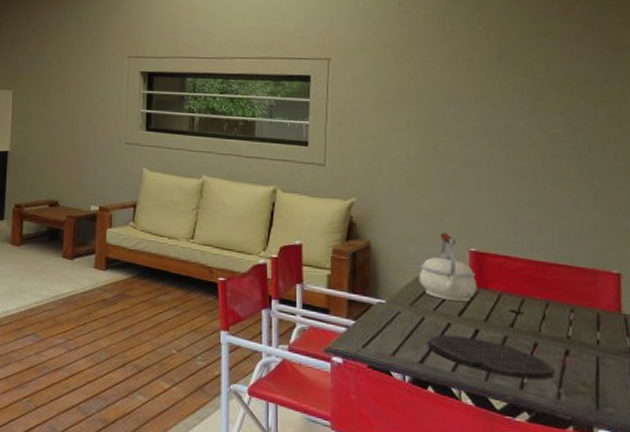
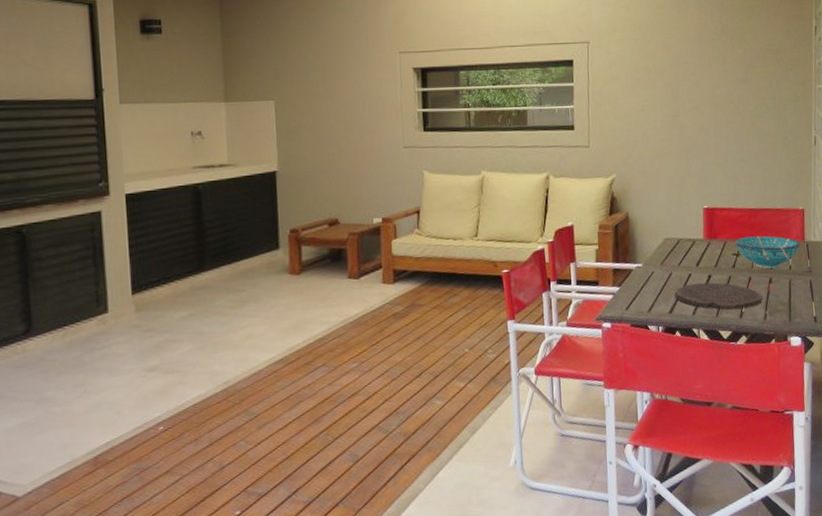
kettle: present [418,232,477,303] -> none [666,195,709,255]
bowl: none [515,293,614,339] -> present [736,235,800,269]

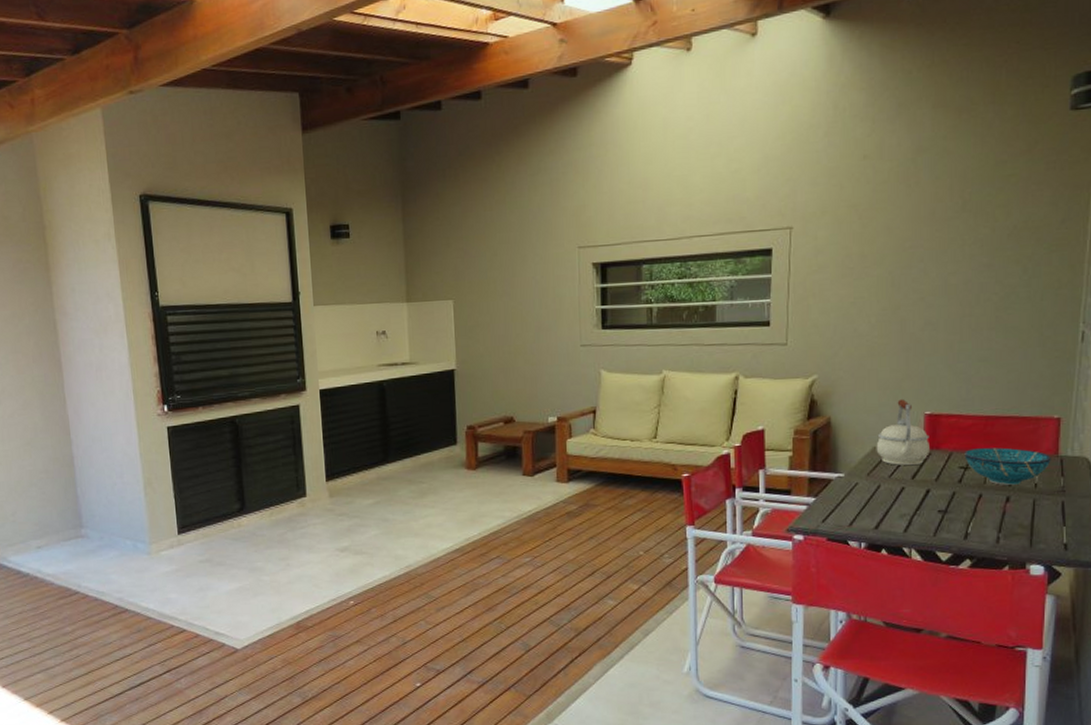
kettle: none [666,195,709,255] -> present [876,399,930,466]
plate: present [674,282,762,310] -> none [882,497,995,530]

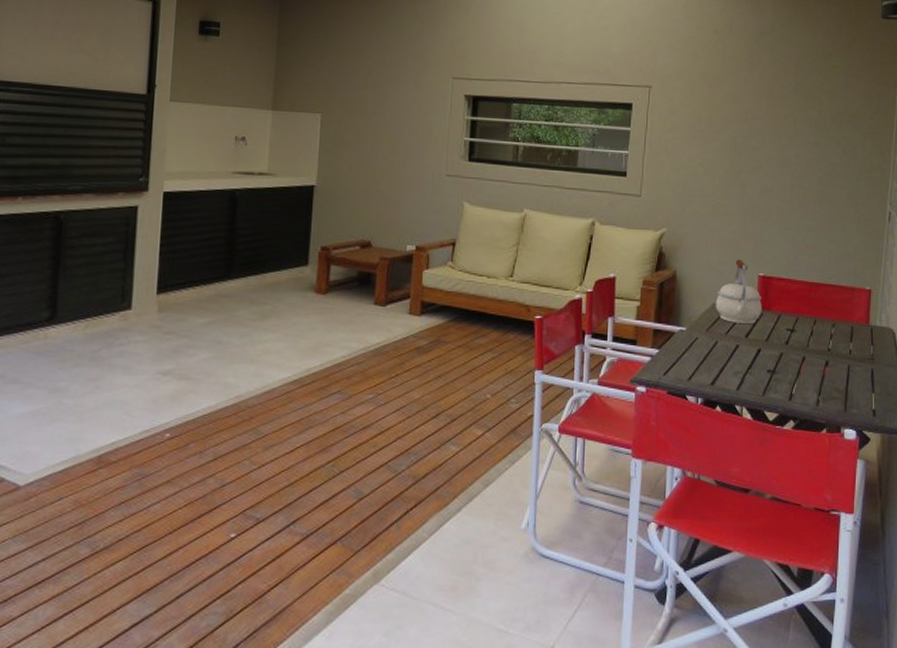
bowl: present [964,447,1051,486] -> none [791,312,863,351]

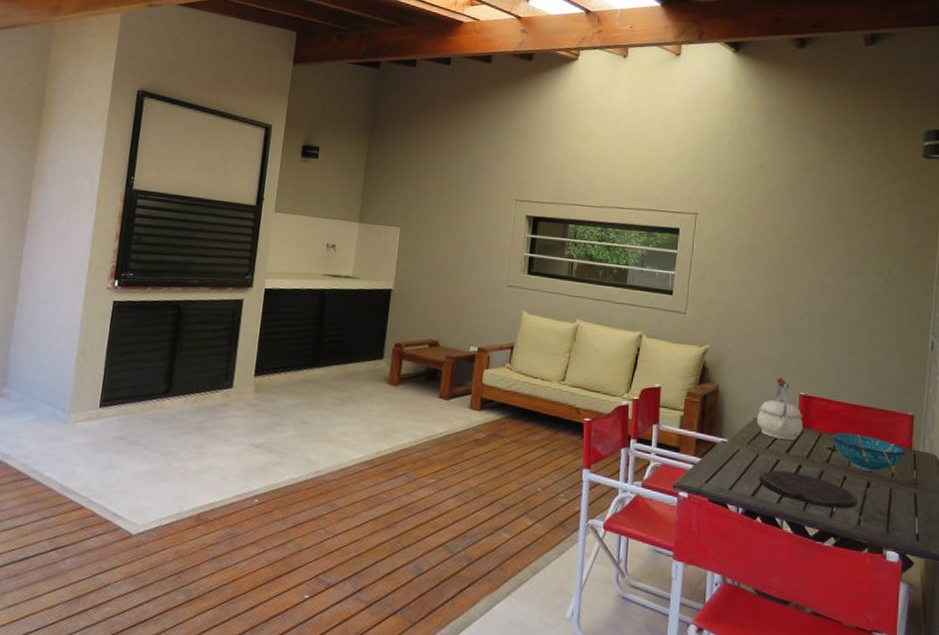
plate: none [718,356,816,391] -> present [759,470,857,509]
bowl: none [791,312,863,351] -> present [832,432,906,473]

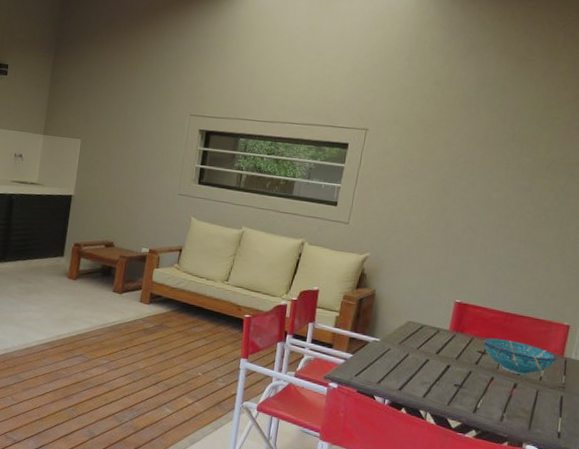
kettle: present [756,378,803,441] -> none [409,286,456,344]
plate: present [759,470,857,509] -> none [407,368,502,406]

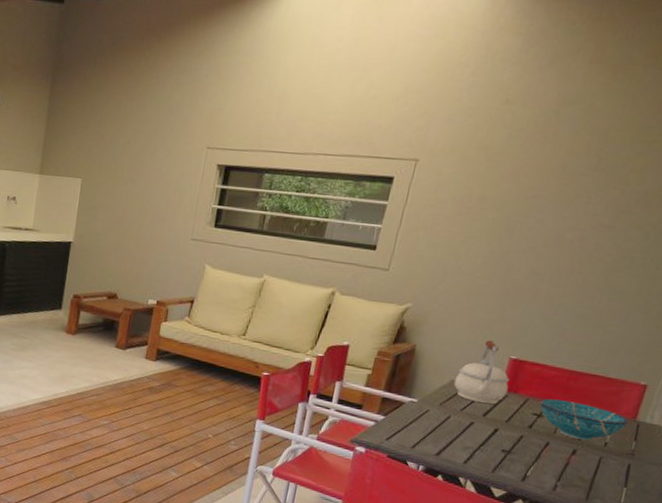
kettle: none [409,286,456,344] -> present [453,340,510,405]

